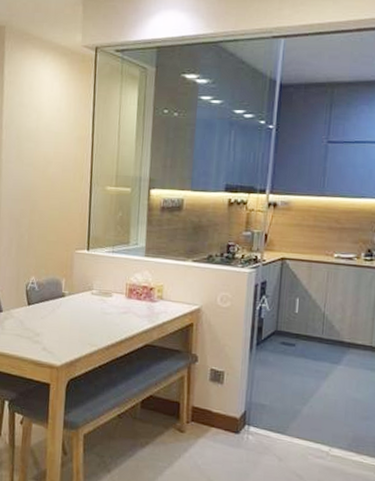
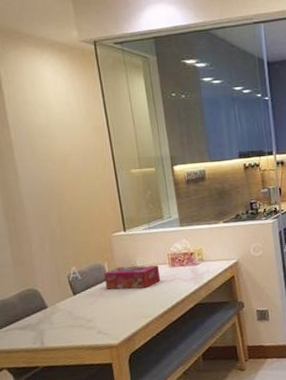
tissue box: none [59,286,115,314] -> present [104,265,161,290]

